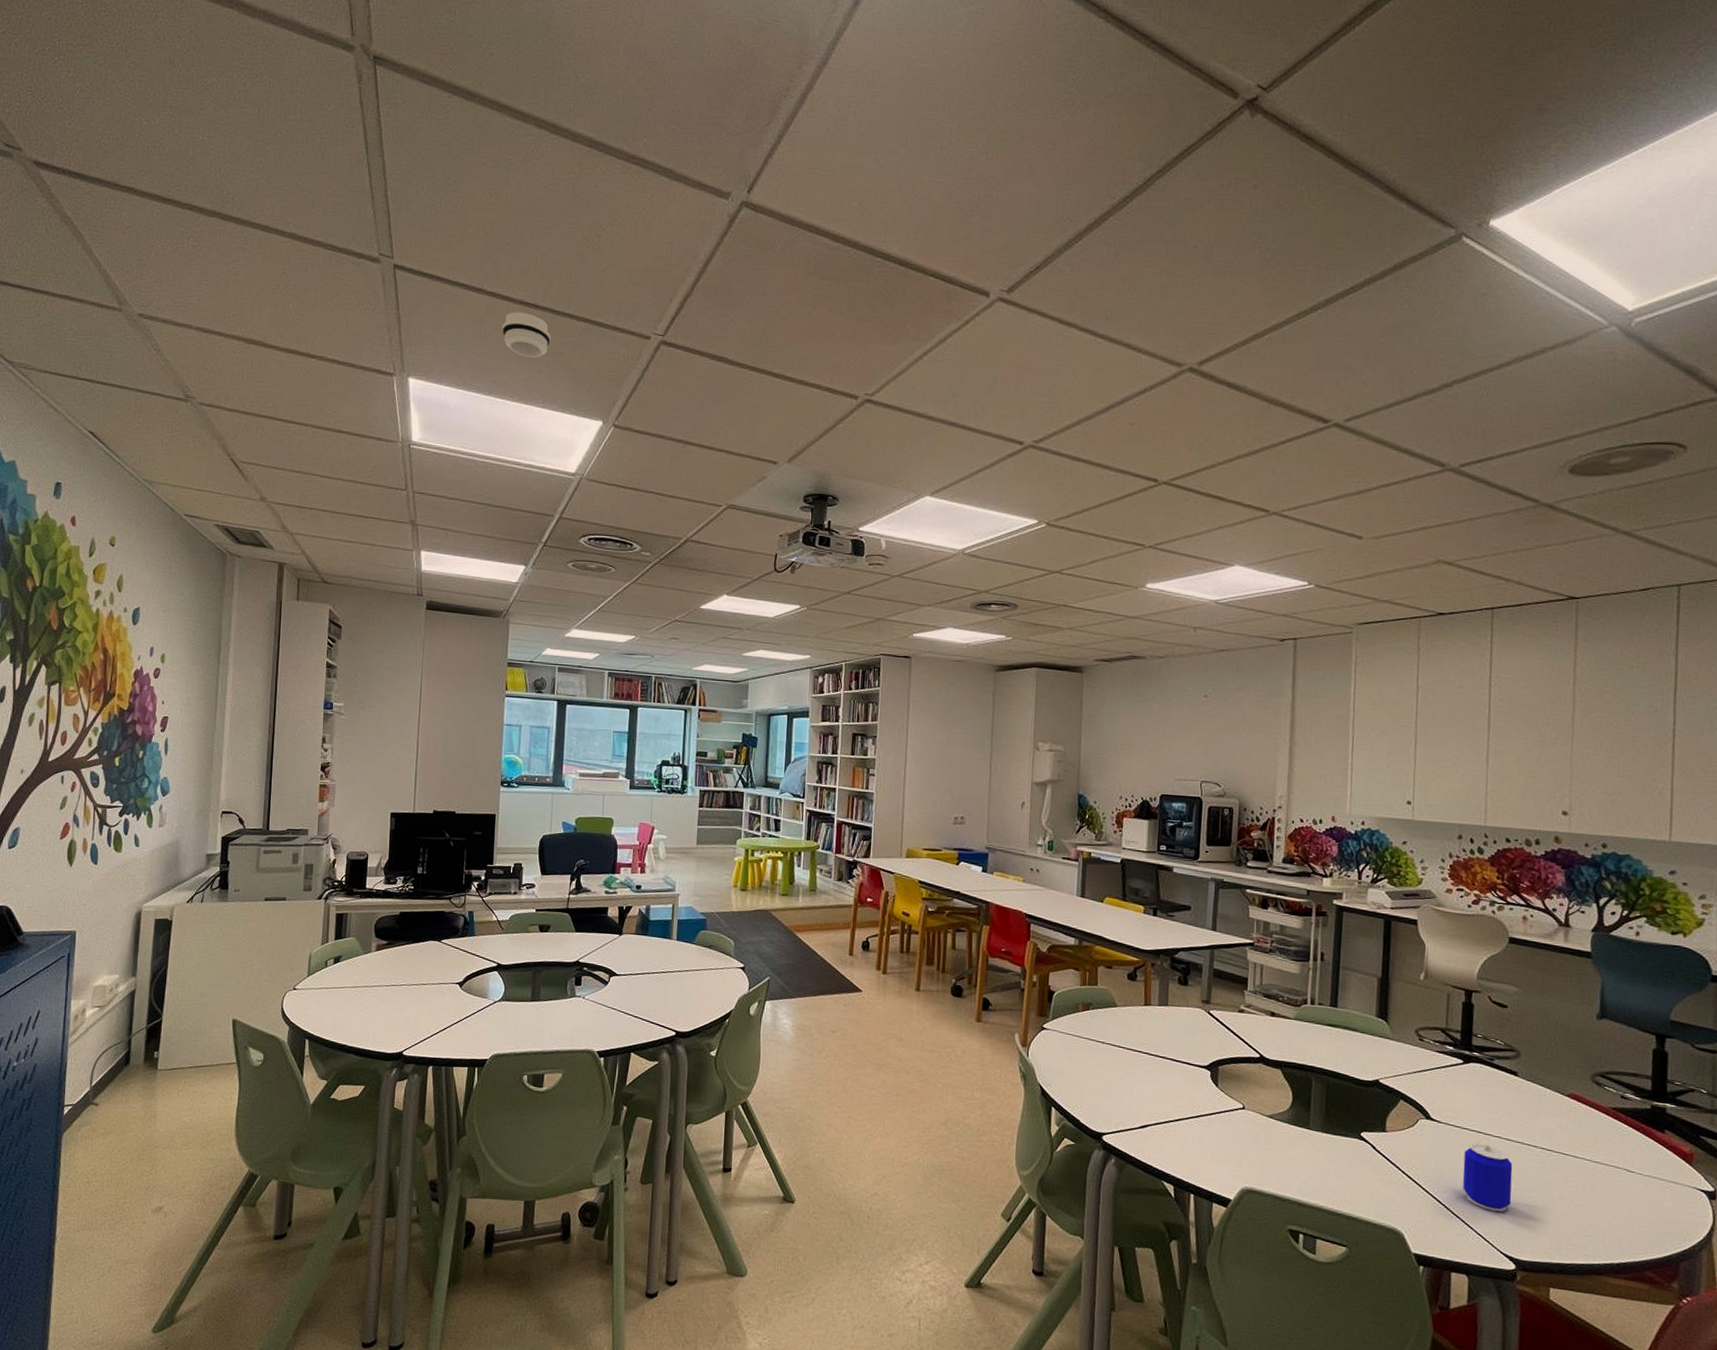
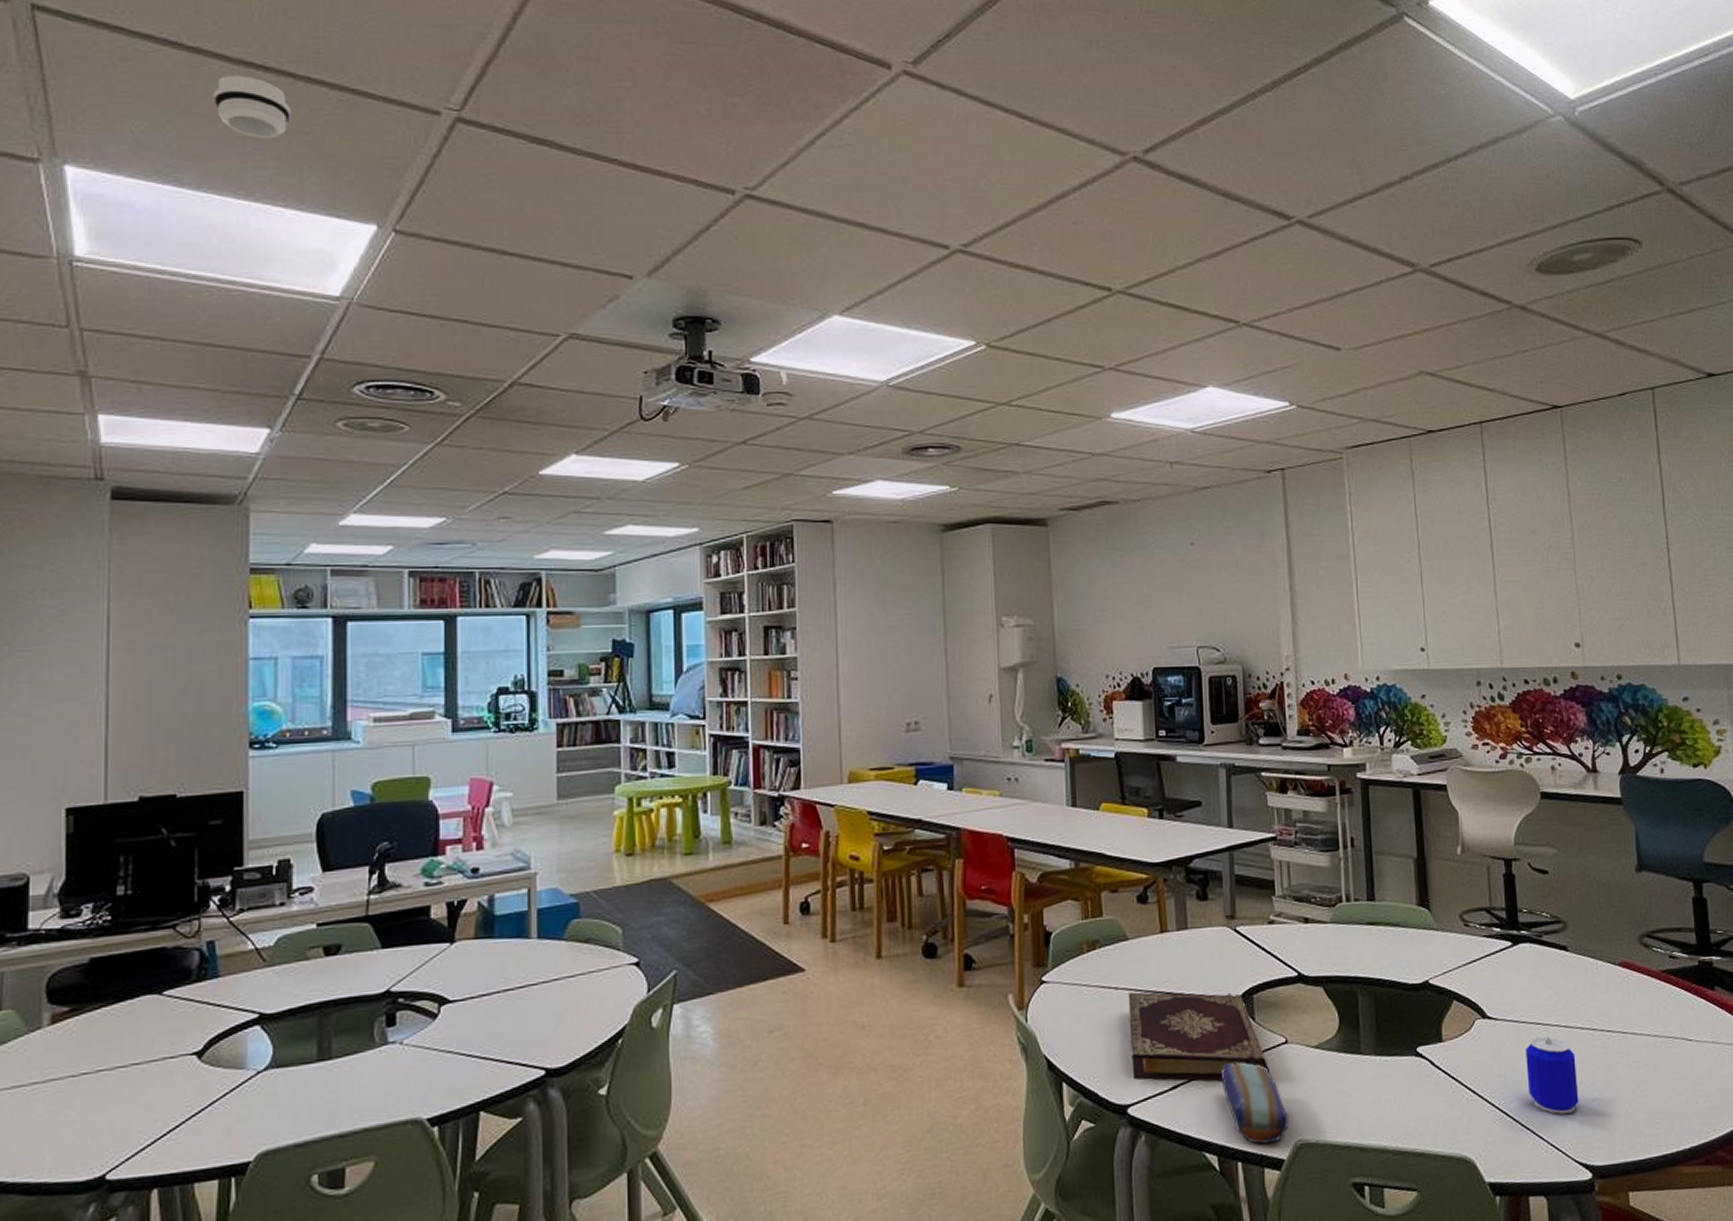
book: none [1109,1047,1227,1129] -> present [1128,991,1271,1082]
pencil case: none [1184,1116,1239,1185] -> present [1222,1062,1290,1145]

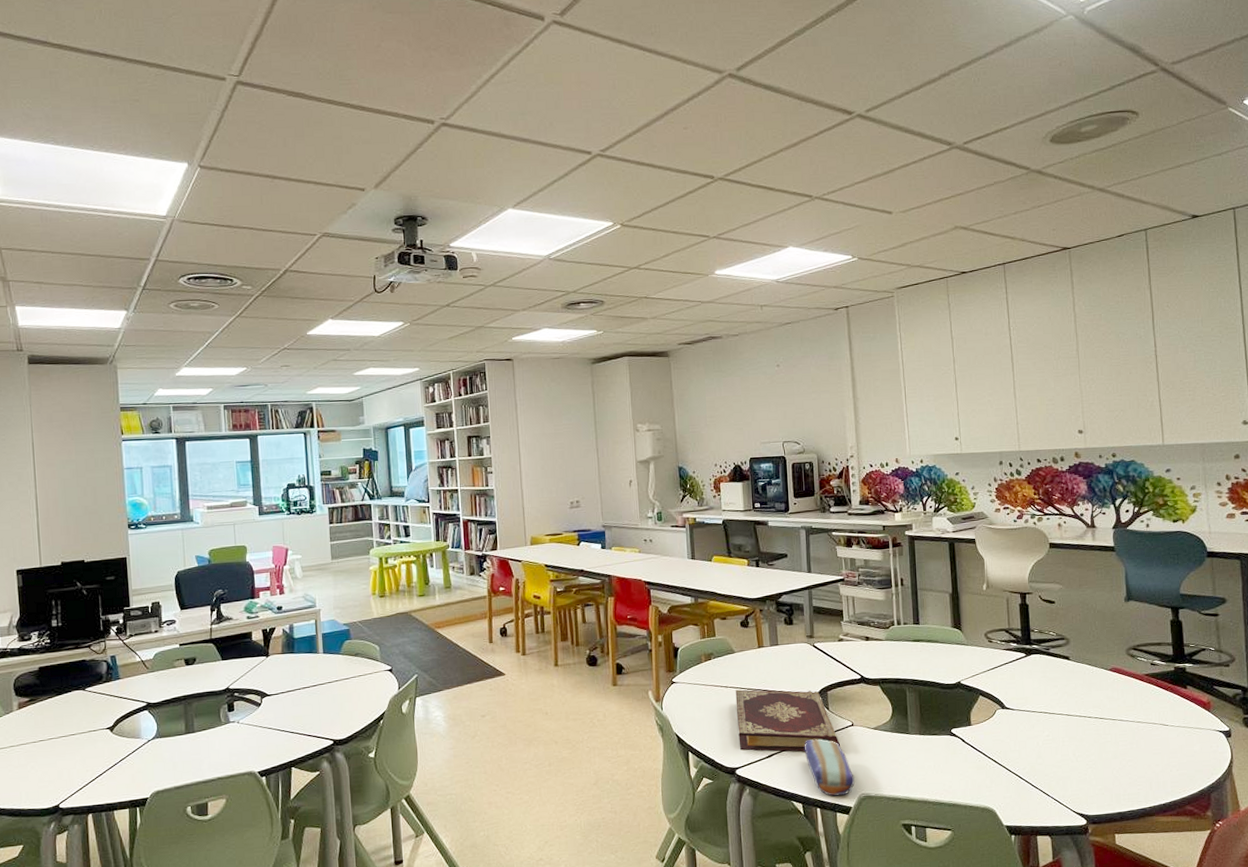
smoke detector: present [213,75,290,139] -> none [73,62,125,107]
beer can: present [1525,1036,1579,1114] -> none [1035,722,1077,778]

